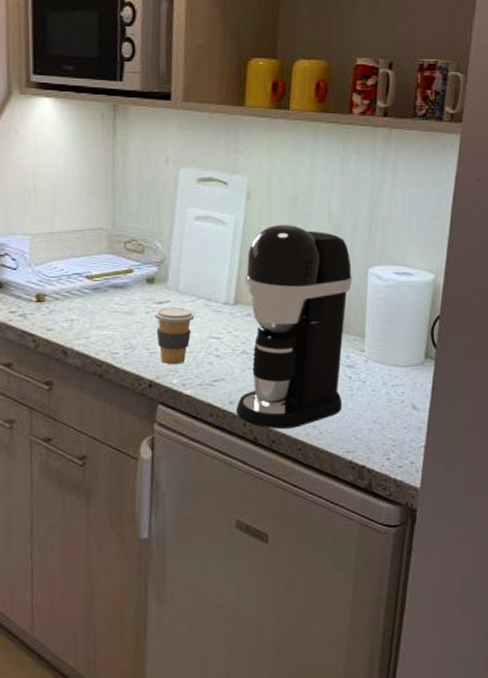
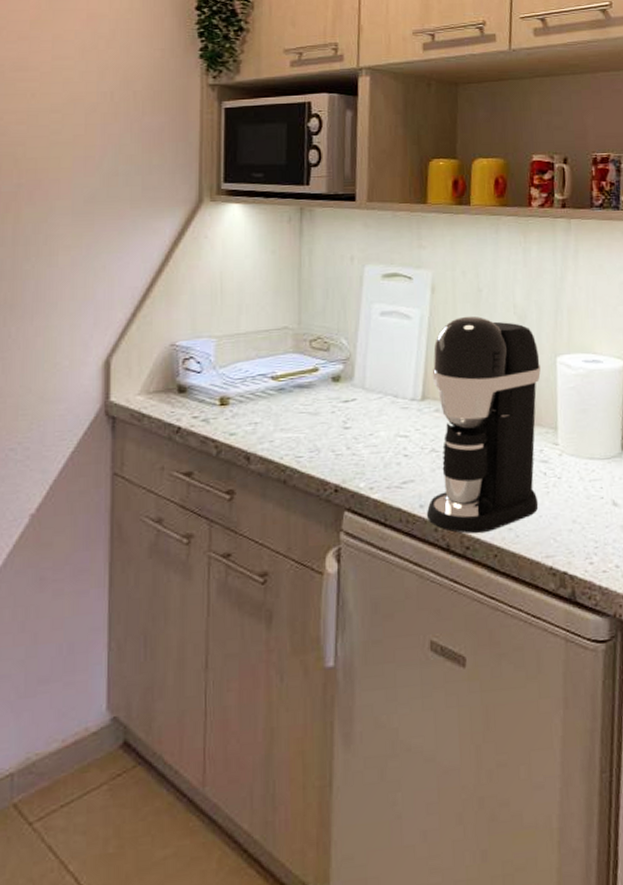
coffee cup: present [154,307,195,365] -> none [340,405,382,467]

